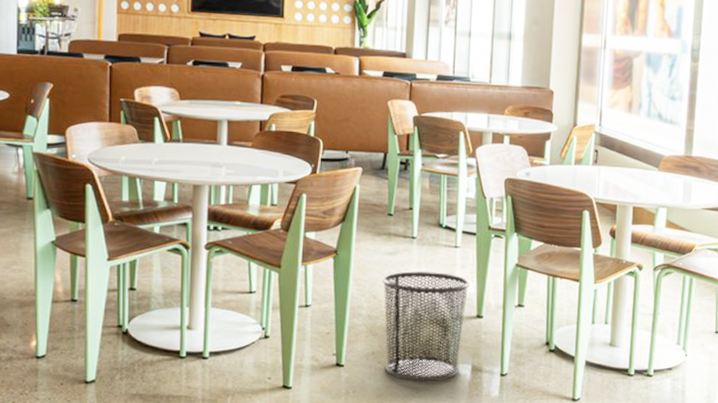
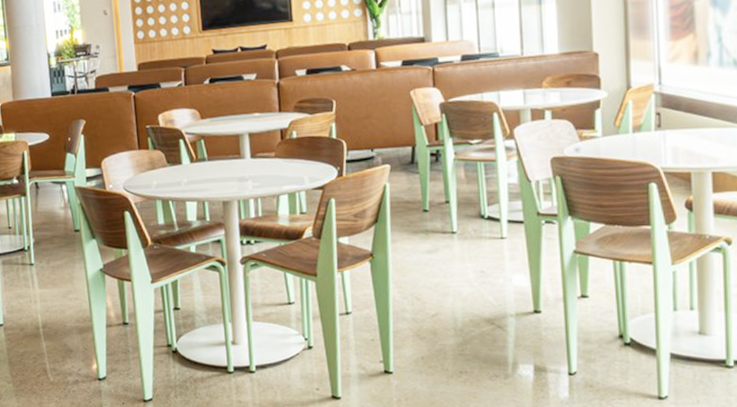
waste bin: present [382,271,471,382] -> none [424,267,523,386]

